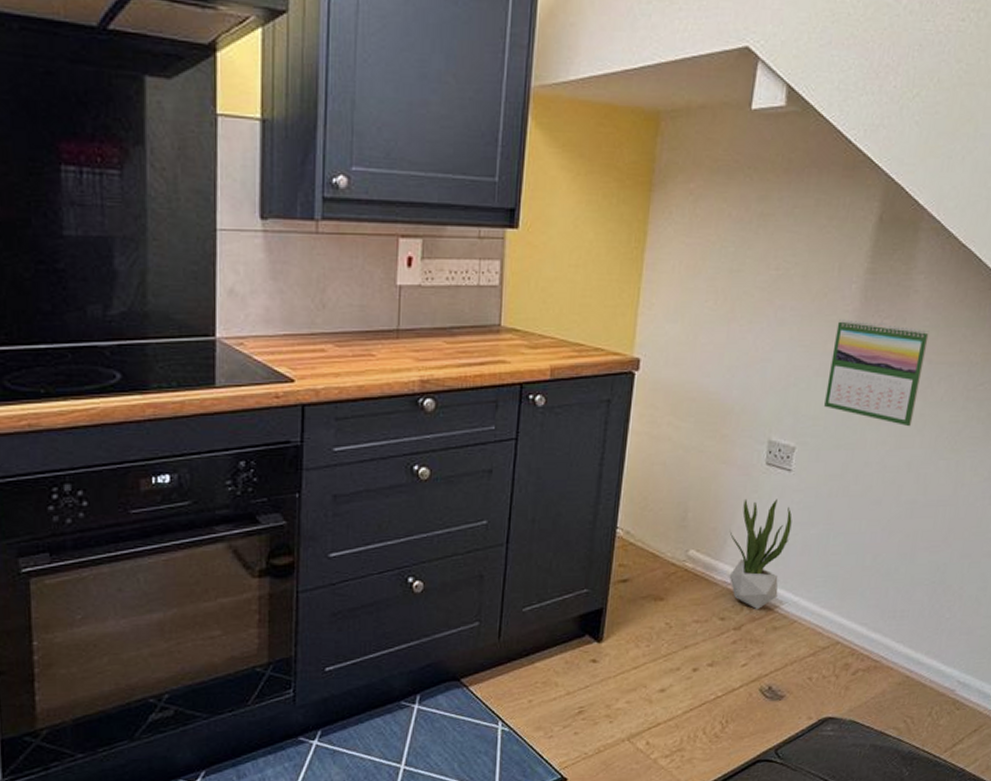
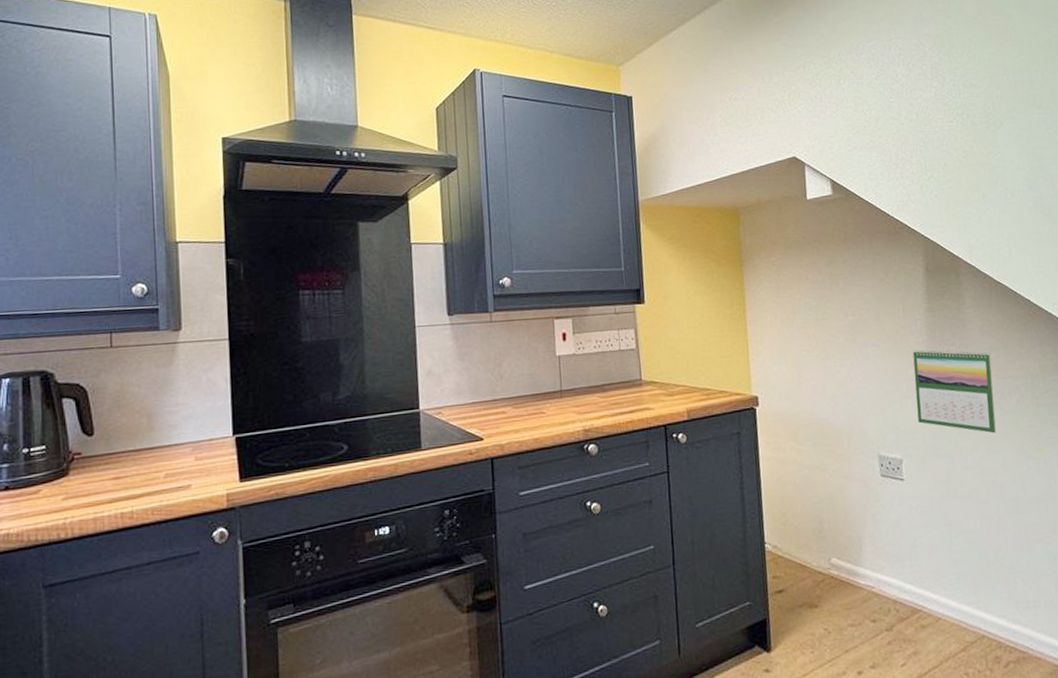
potted plant: present [729,498,792,610] -> none [862,506,918,610]

